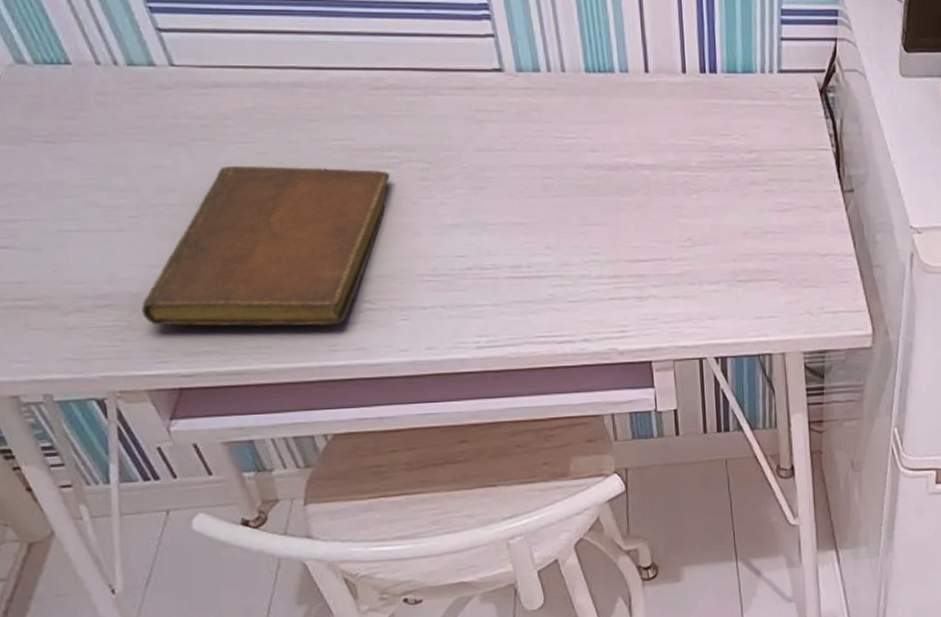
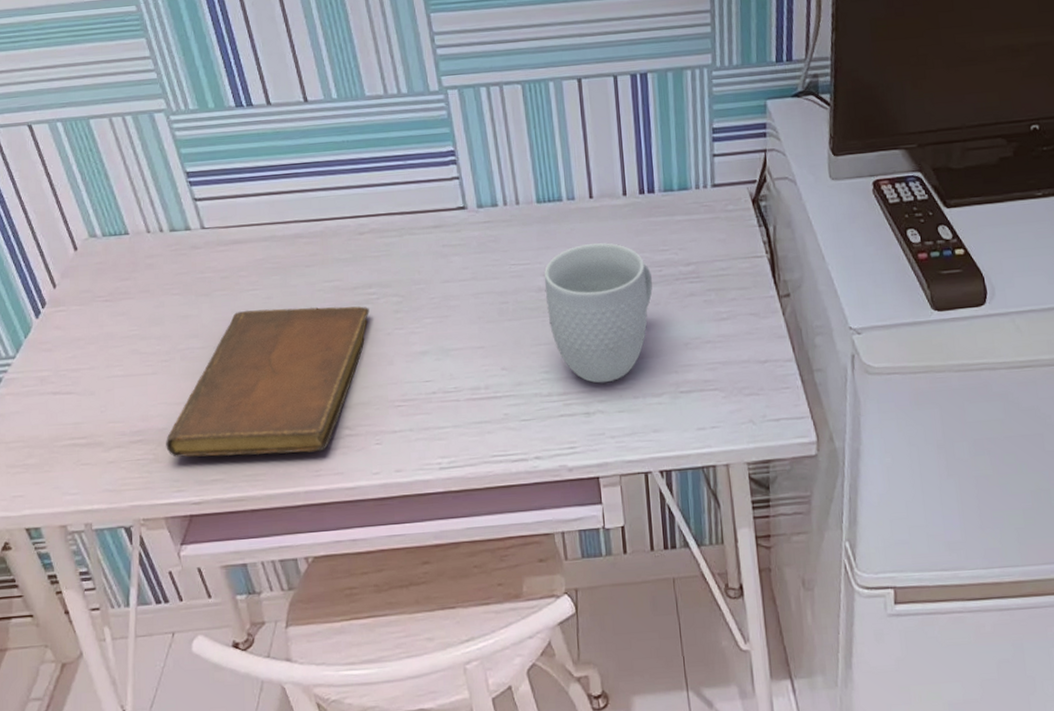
mug: none [593,122,713,268] -> present [544,242,653,384]

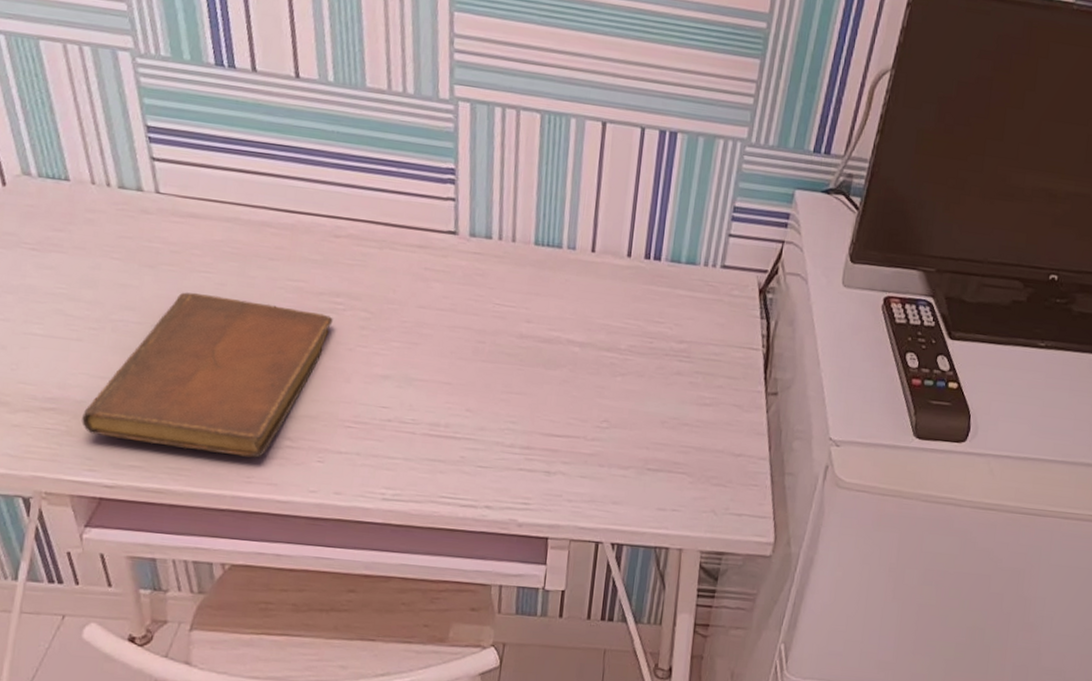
mug: present [544,242,653,384] -> none [525,298,642,446]

